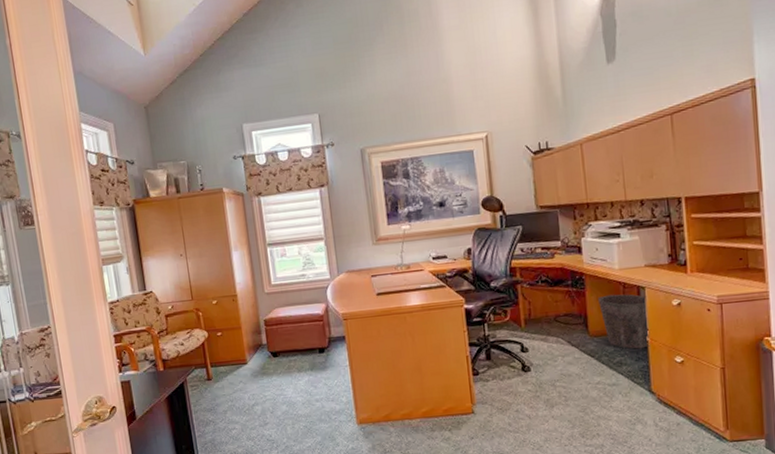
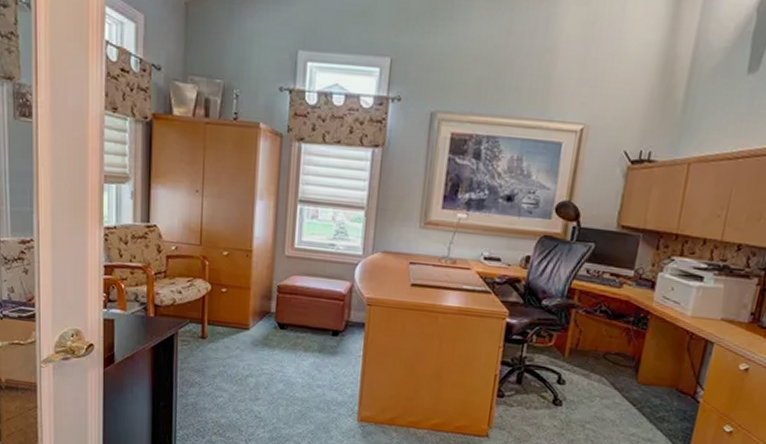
waste bin: present [598,294,650,349] -> none [656,342,714,409]

